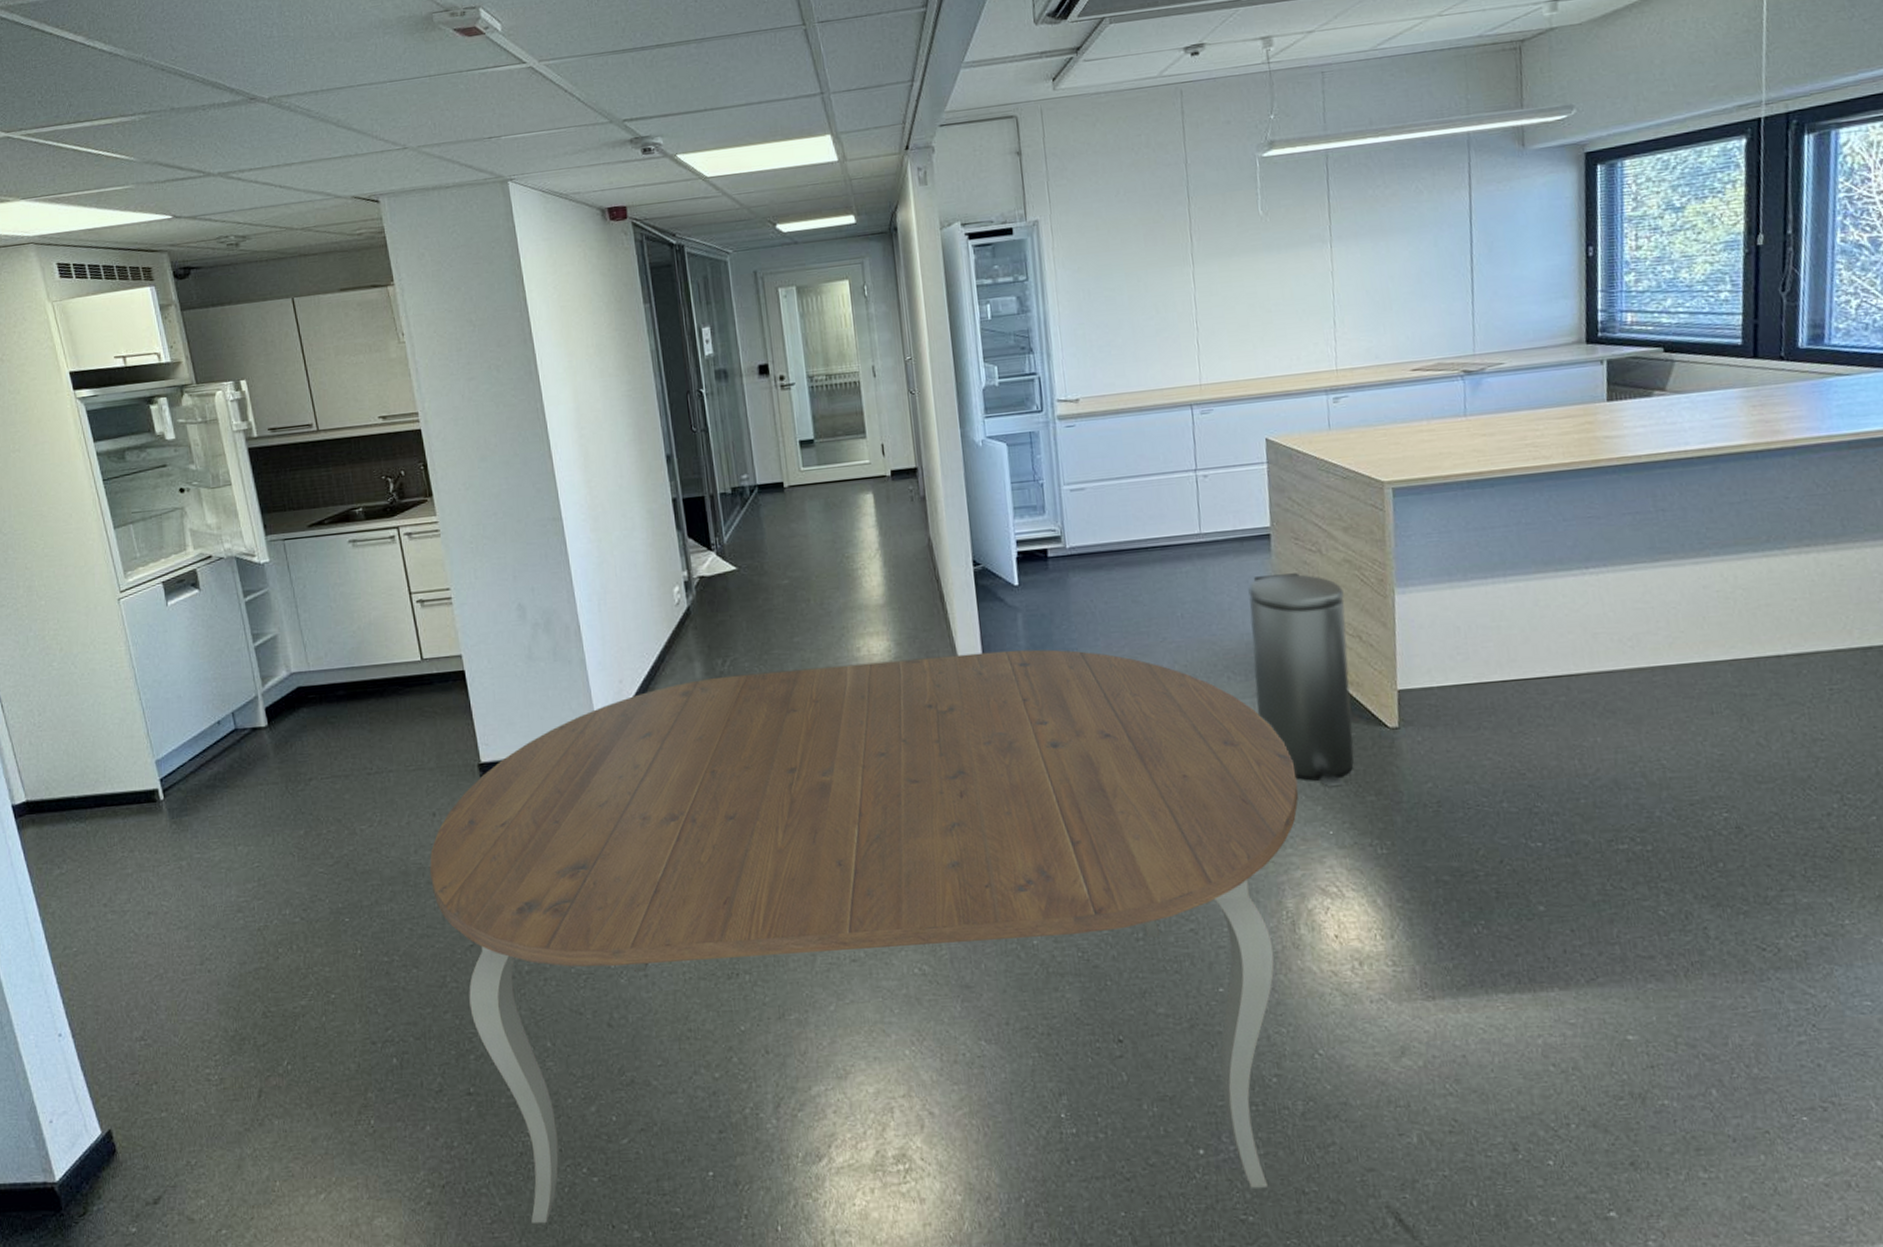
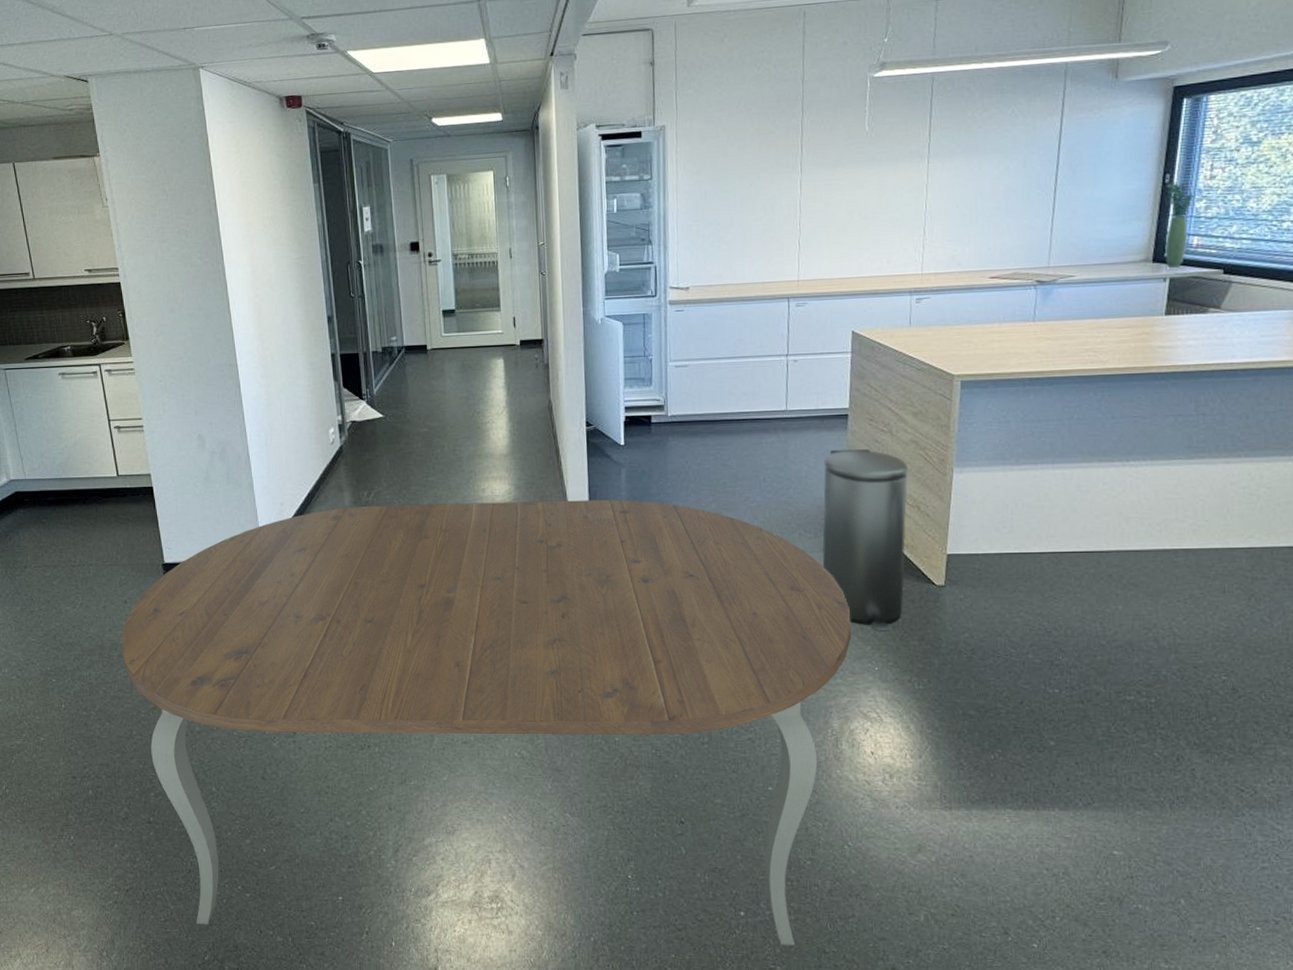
vase: none [1590,252,1622,349] -> present [1165,179,1194,268]

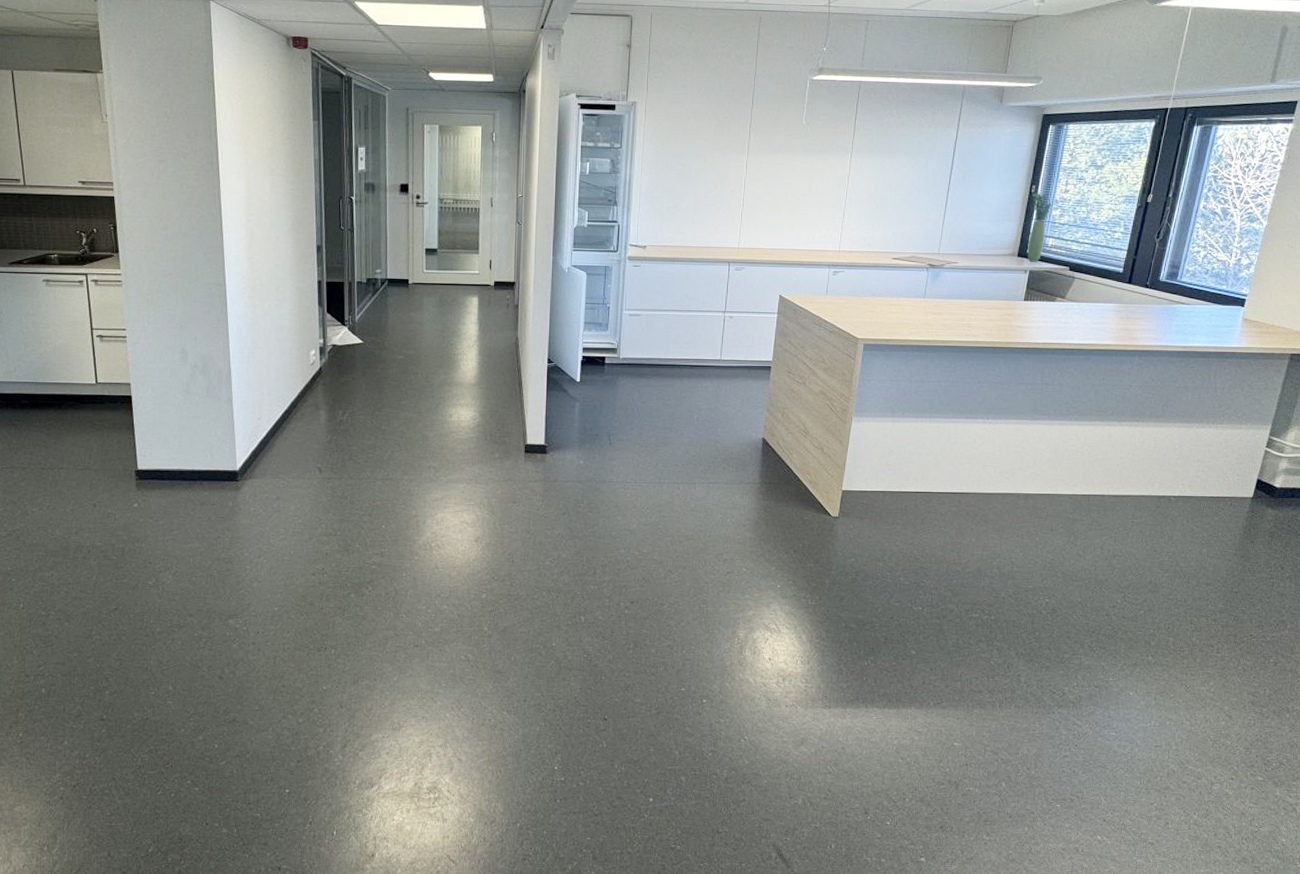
dining table: present [121,499,852,946] -> none [87,424,761,828]
pedal bin: present [822,449,908,631] -> none [740,397,816,554]

